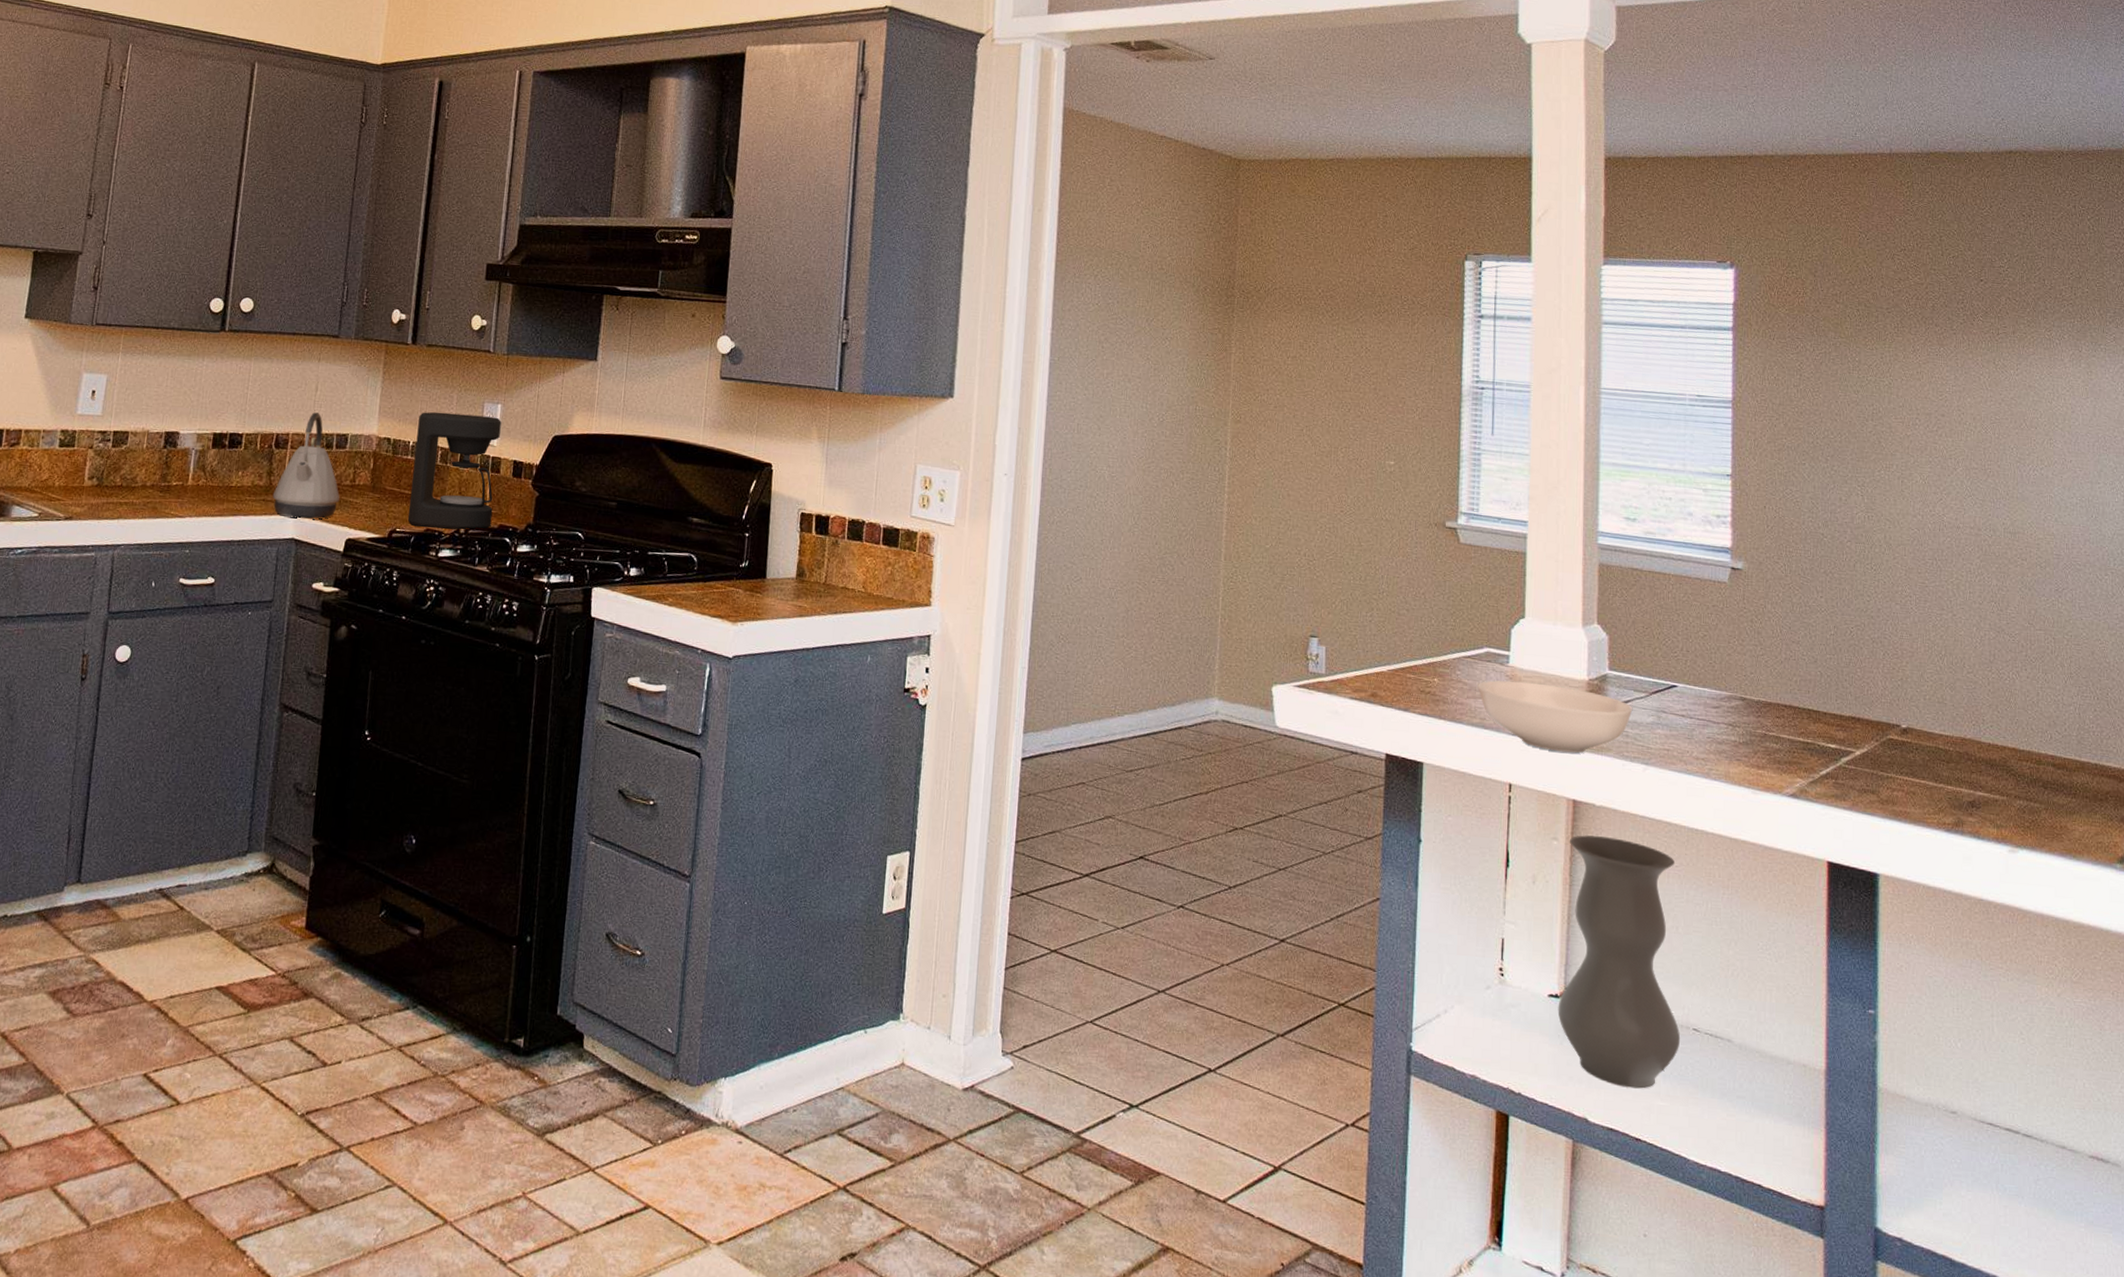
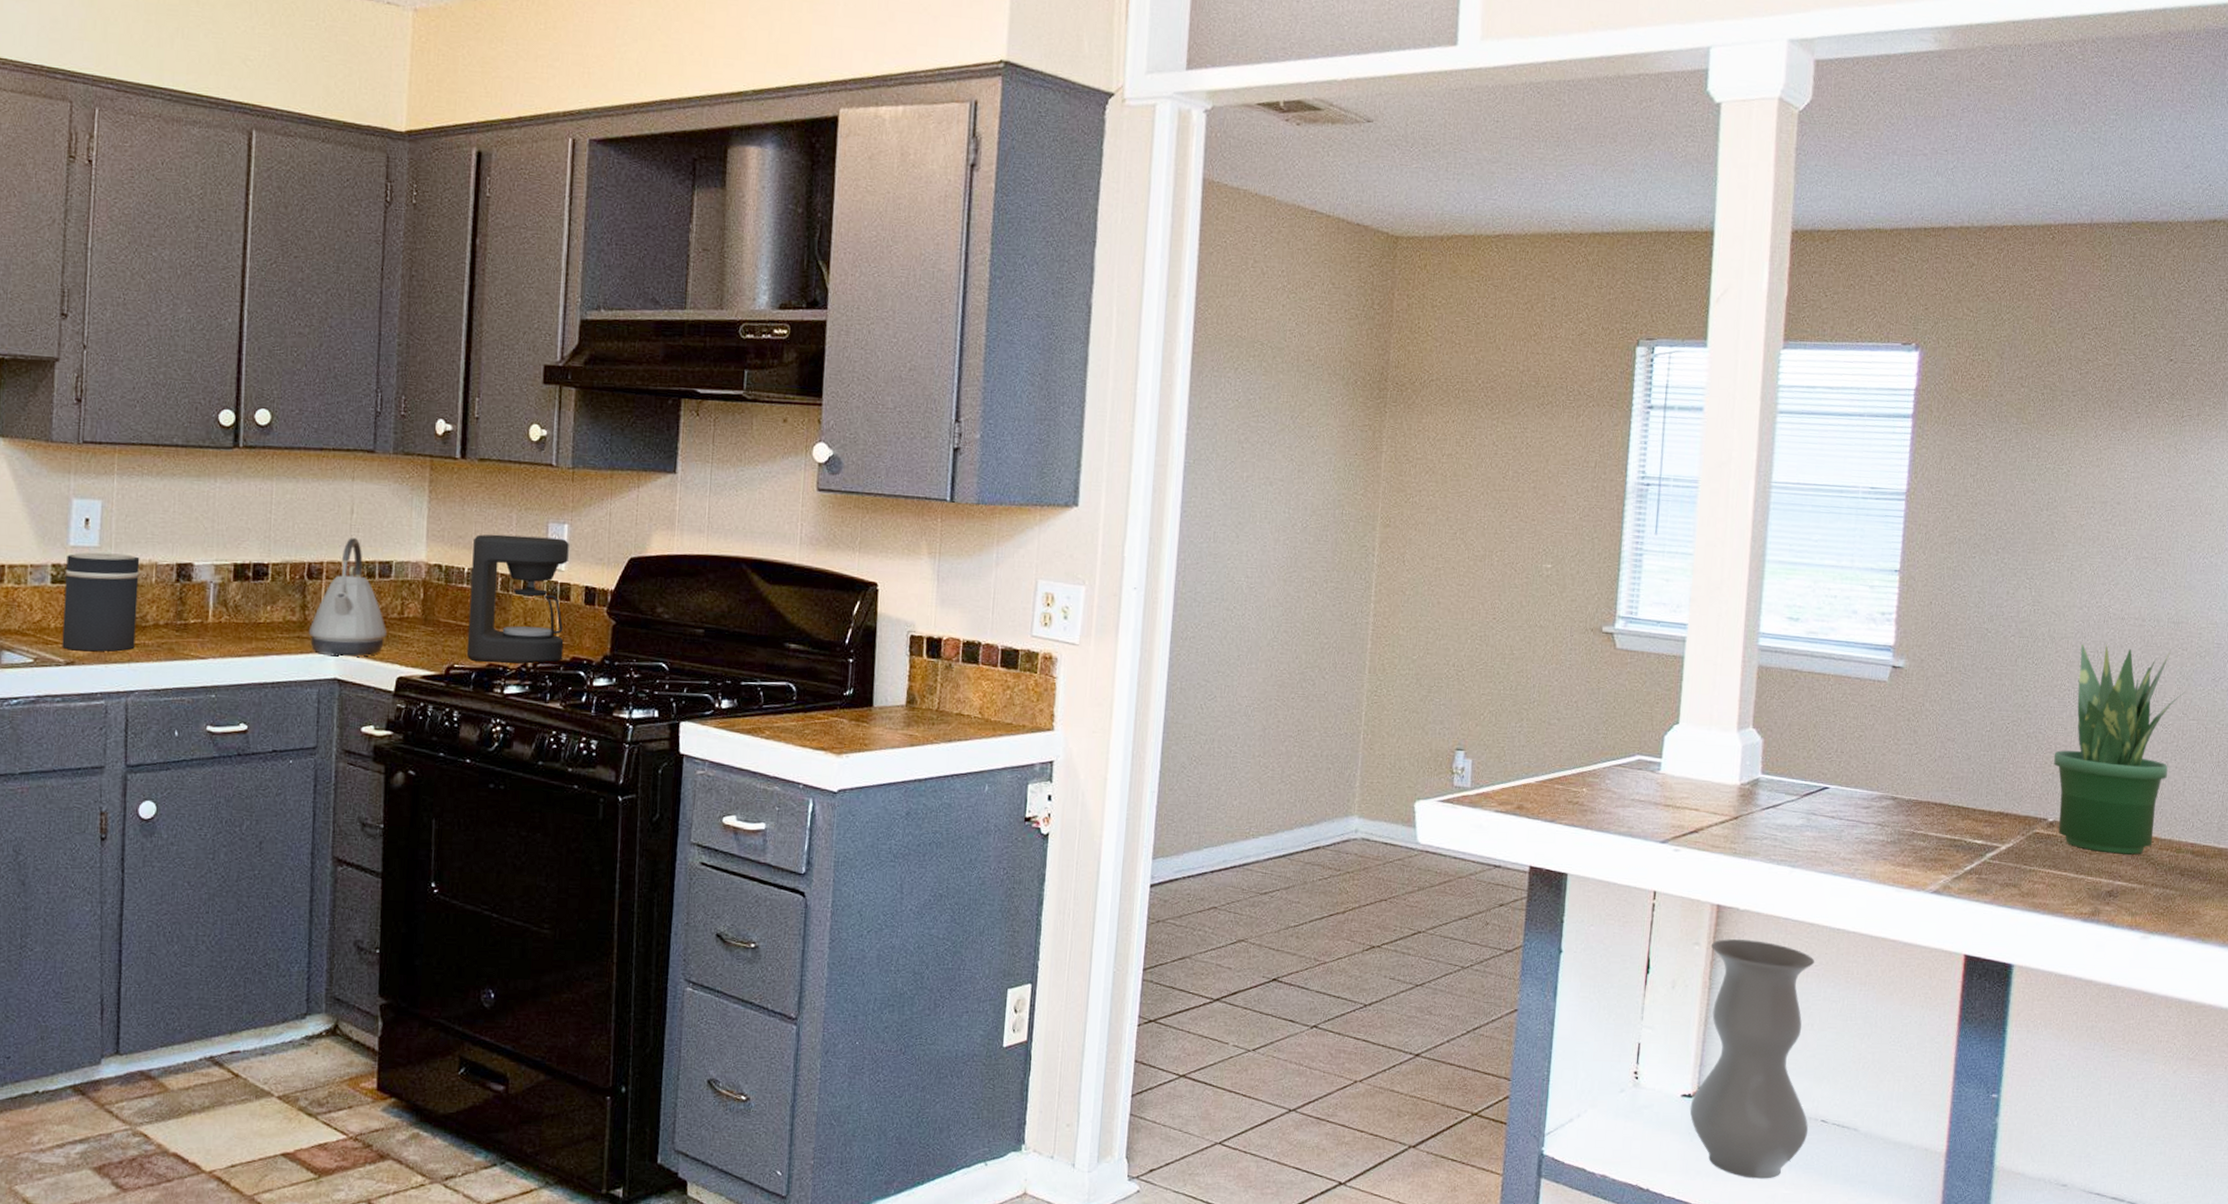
cylinder: none [63,420,135,509] -> present [62,552,140,652]
bowl: present [1477,680,1633,753] -> none [1627,788,1783,859]
planter: none [1901,551,2029,765] -> present [2053,643,2185,855]

